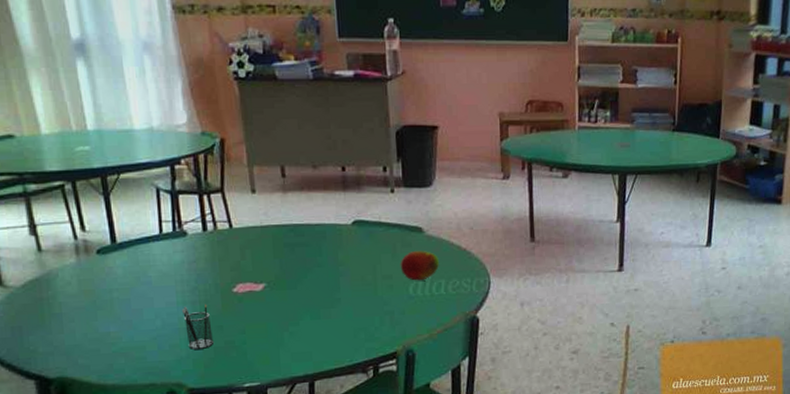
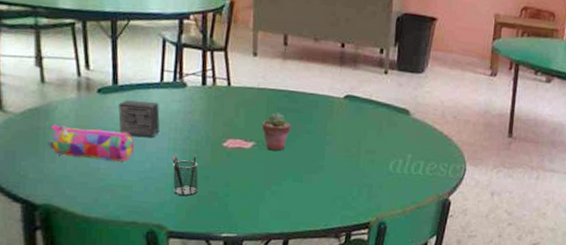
pencil case: none [53,291,143,325] -> present [48,124,135,162]
small box: none [120,255,167,294] -> present [118,100,160,137]
potted succulent: none [270,249,301,289] -> present [261,113,291,150]
fruit: present [400,250,439,281] -> none [383,130,421,160]

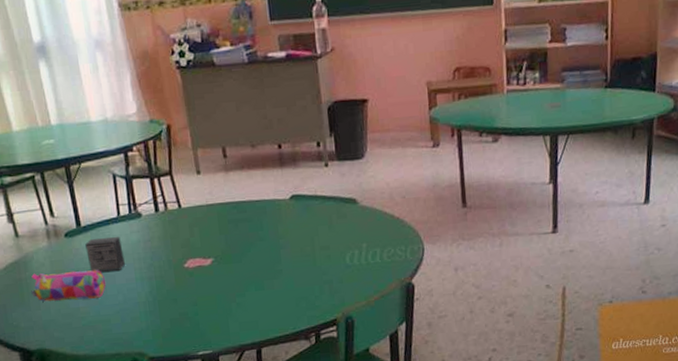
pencil holder: present [171,153,199,196] -> none [140,279,170,321]
potted succulent: present [261,113,291,150] -> none [216,225,245,263]

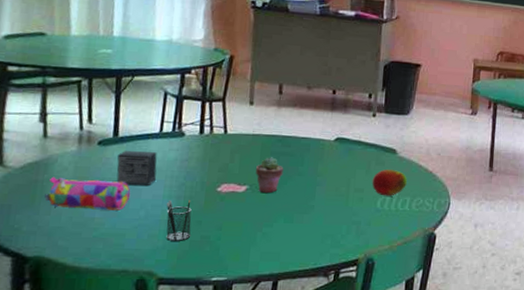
pencil holder: none [140,279,170,321] -> present [166,199,192,241]
potted succulent: none [216,225,245,263] -> present [255,157,284,193]
fruit: none [336,220,374,251] -> present [372,169,407,196]

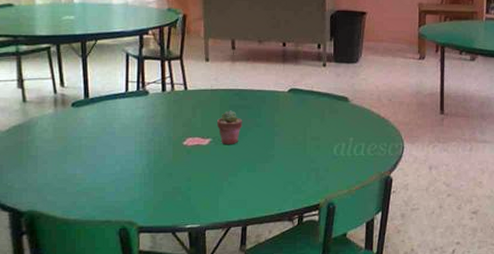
pencil case: present [44,176,131,210] -> none [30,138,106,167]
small box: present [116,151,157,185] -> none [90,110,128,142]
pencil holder: present [166,199,192,241] -> none [138,153,164,193]
fruit: present [372,169,407,196] -> none [327,116,360,143]

